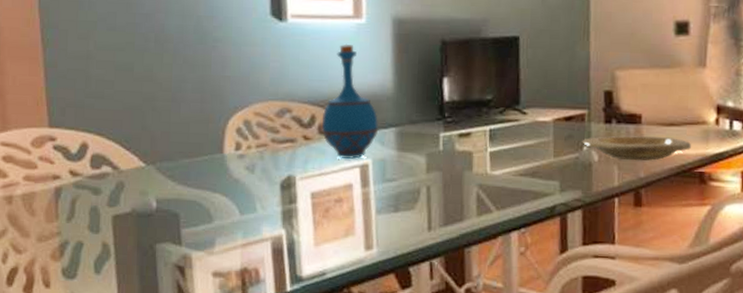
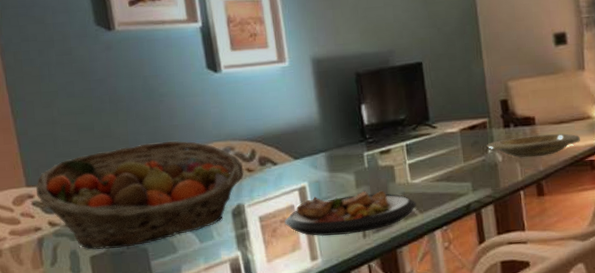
fruit basket: none [59,93,300,211] -> present [35,140,244,250]
bottle: present [321,43,379,159] -> none [261,85,311,184]
plate: none [340,176,494,225] -> present [285,190,416,236]

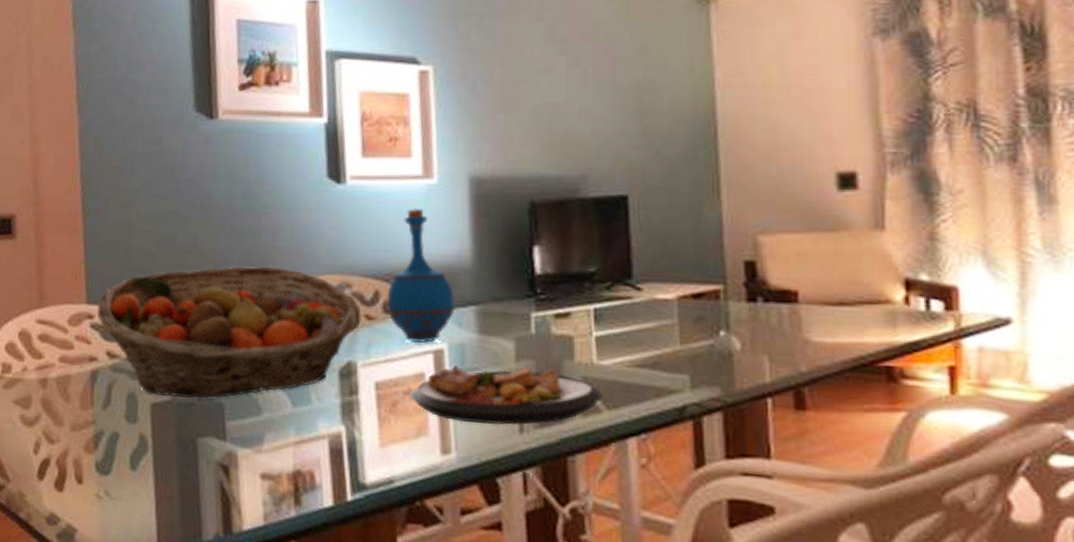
bottle: none [261,85,311,184] -> present [386,208,456,343]
plate: present [486,133,581,158] -> none [717,317,873,351]

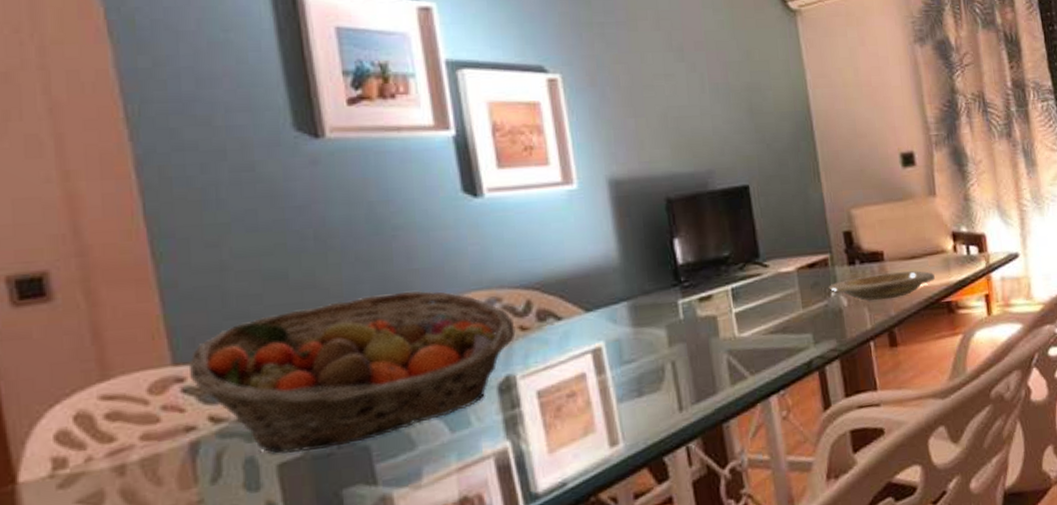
bottle: present [386,208,456,343] -> none [539,214,608,346]
plate: present [410,365,603,425] -> none [573,348,746,414]
plate: none [717,317,873,351] -> present [828,270,936,301]

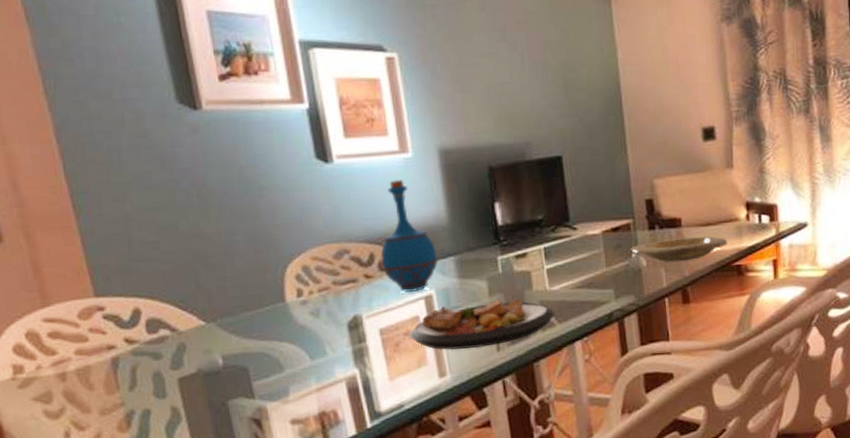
fruit basket: present [188,291,516,454] -> none [106,242,362,370]
bottle: none [539,214,608,346] -> present [381,179,438,292]
plate: none [573,348,746,414] -> present [409,298,555,350]

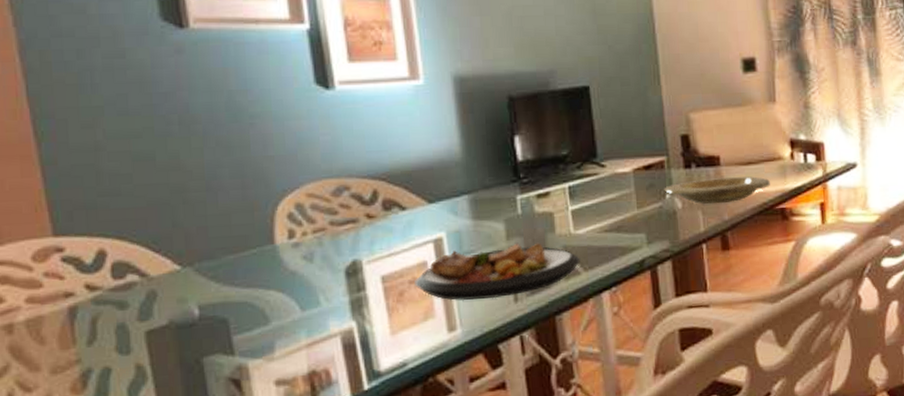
bottle: present [381,179,438,292] -> none [385,108,450,235]

